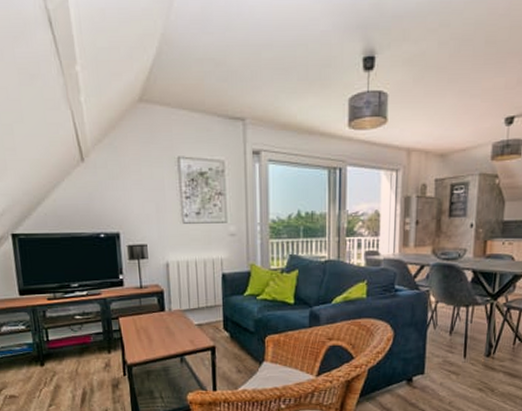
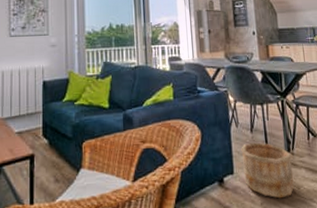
wooden bucket: none [435,345,491,399] -> present [241,142,294,199]

